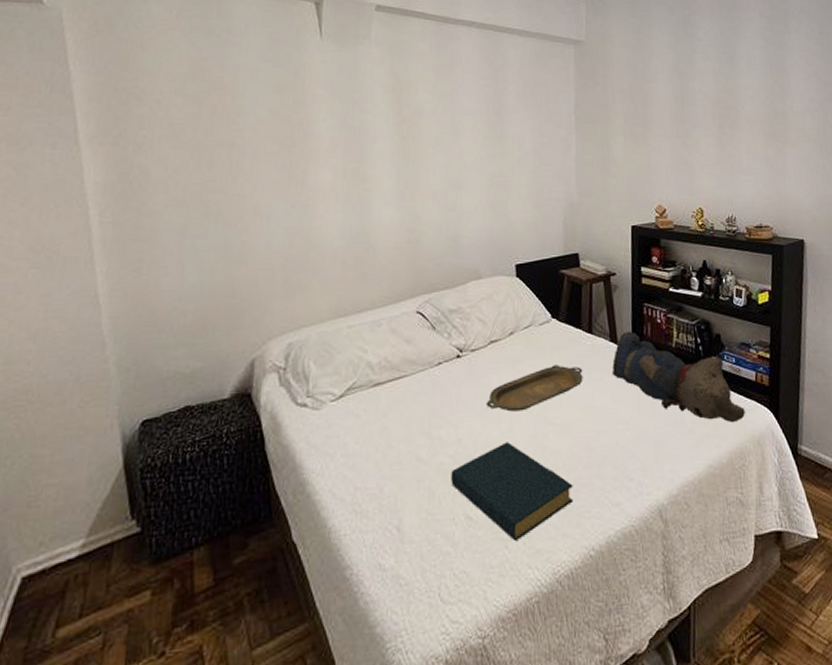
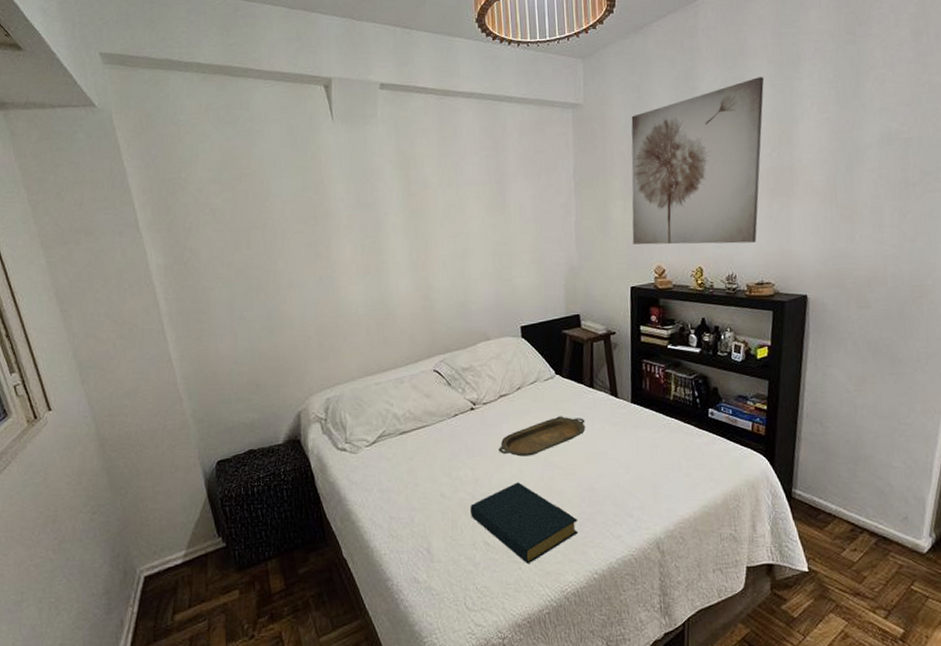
teddy bear: present [611,331,746,423] -> none [612,386,742,469]
wall art: none [632,29,757,186] -> present [631,77,765,245]

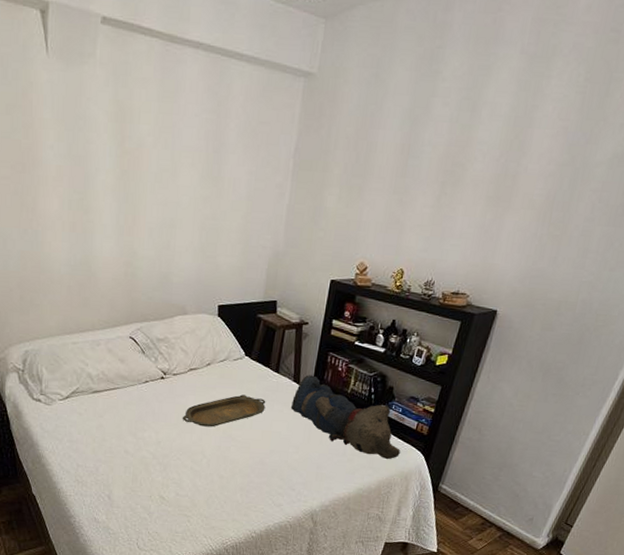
hardback book: present [470,482,578,564] -> none [150,448,245,519]
teddy bear: none [612,386,742,469] -> present [290,375,401,460]
wall art: present [631,77,765,245] -> none [341,69,512,251]

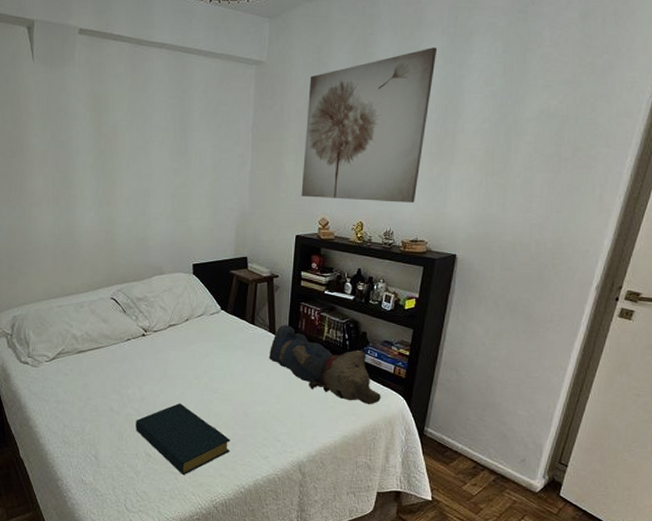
hardback book: none [150,448,245,519] -> present [136,403,231,476]
serving tray: present [182,394,266,427] -> none [164,347,244,381]
wall art: none [341,69,512,251] -> present [301,48,438,203]

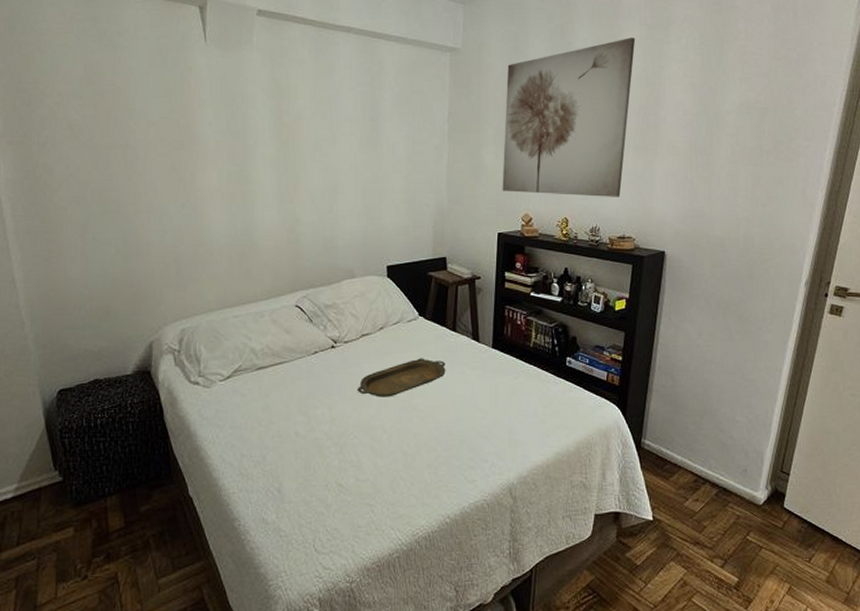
hardback book: present [136,403,231,476] -> none [325,423,433,507]
serving tray: none [164,347,244,381] -> present [357,358,446,397]
teddy bear: present [268,325,382,405] -> none [472,331,596,417]

